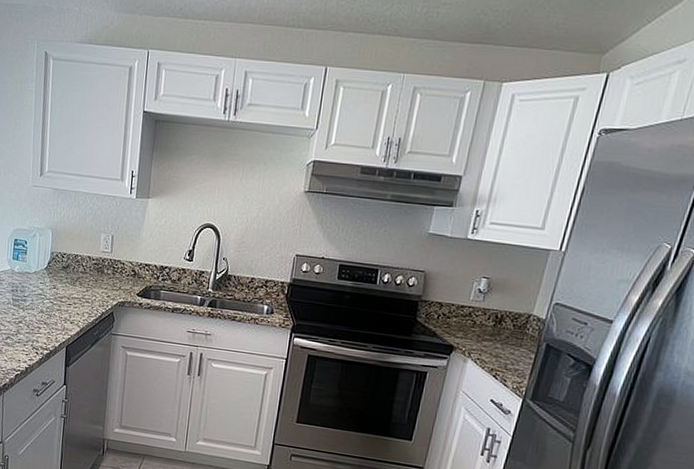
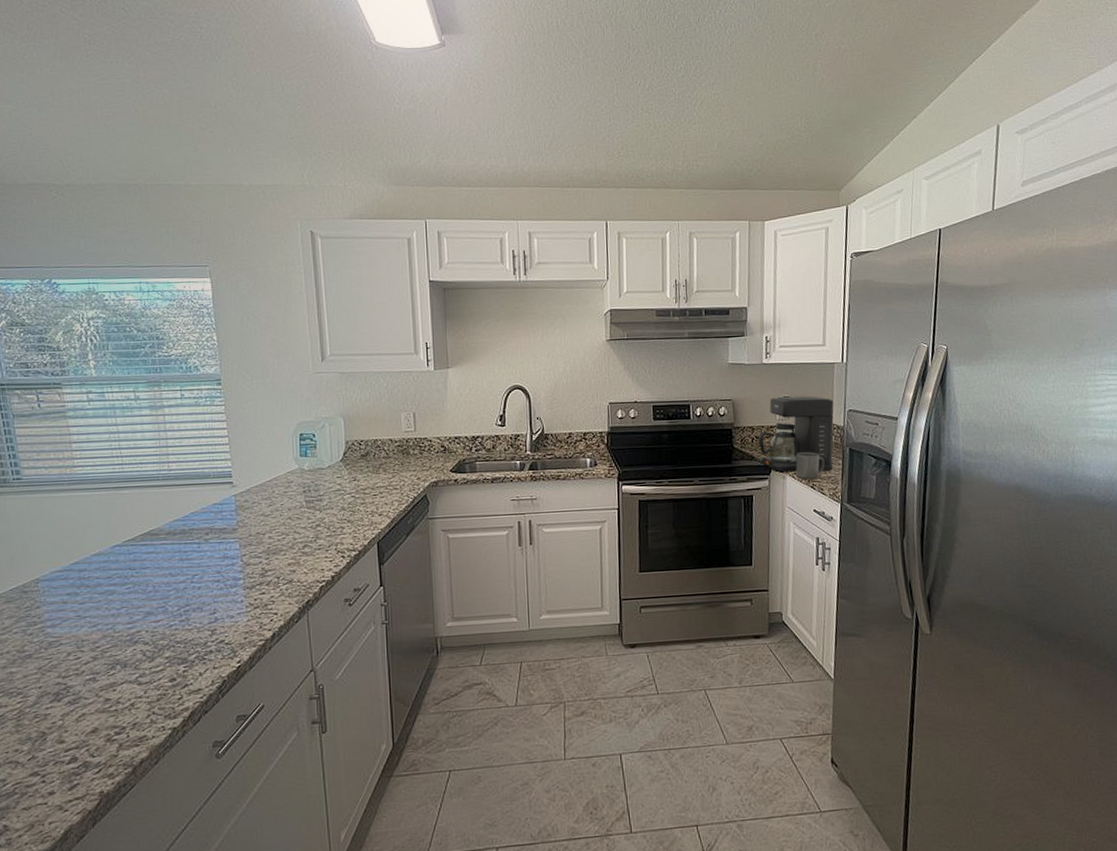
coffee maker: none [443,276,540,364] -> present [759,396,834,473]
mug: none [478,338,515,369] -> present [795,452,825,480]

